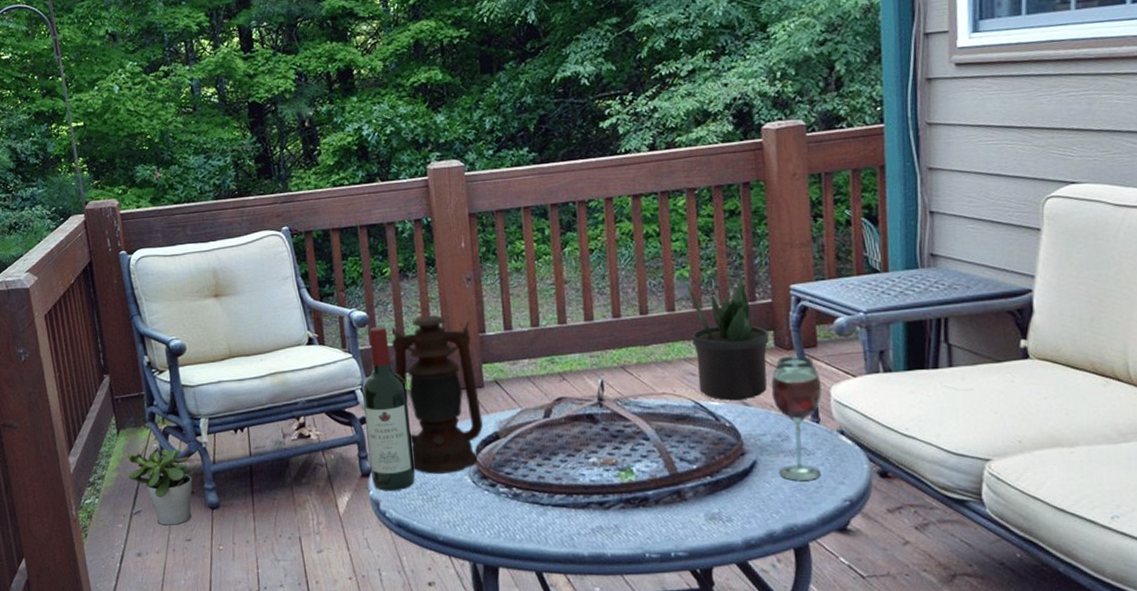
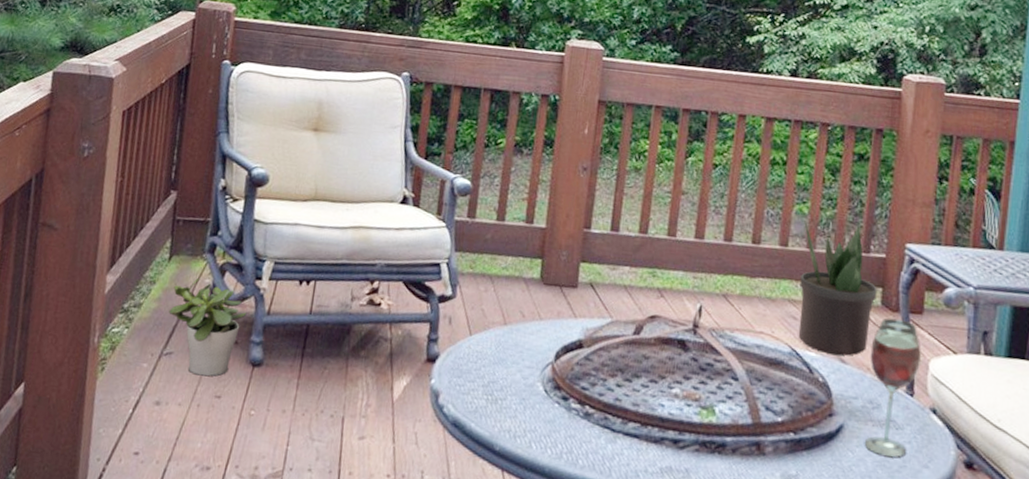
wine bottle: present [362,326,416,491] -> none [436,198,496,385]
lantern: present [391,315,484,474] -> none [484,198,577,376]

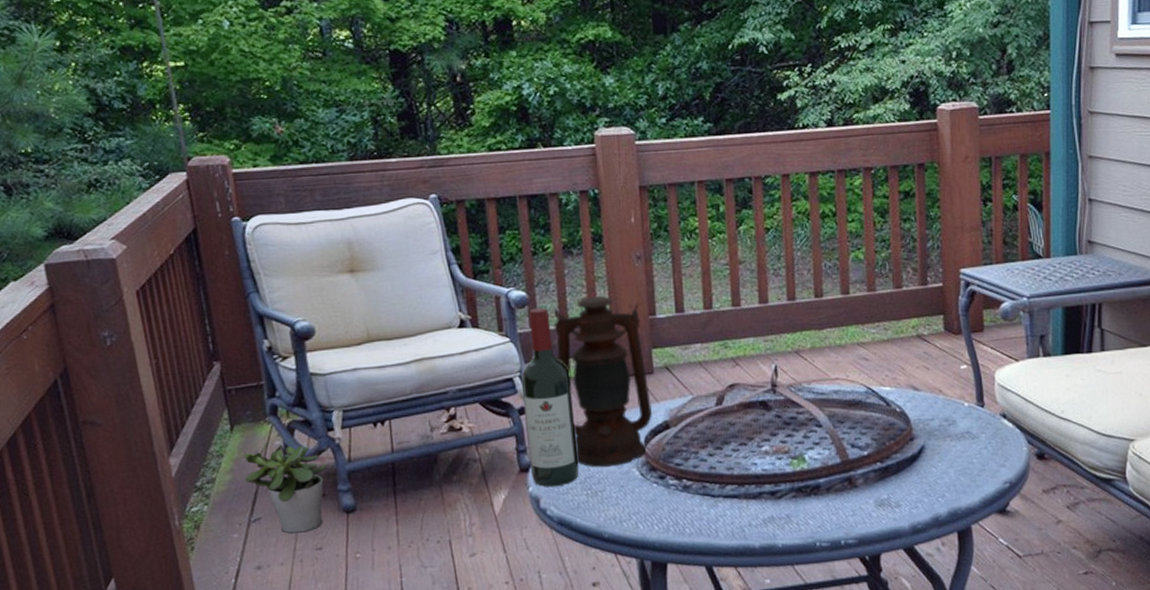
wine bottle: none [436,198,496,385] -> present [520,307,579,487]
lantern: none [484,198,577,376] -> present [553,296,653,467]
planter: present [798,221,877,356] -> none [862,261,939,385]
wineglass: present [864,317,921,457] -> none [940,340,987,464]

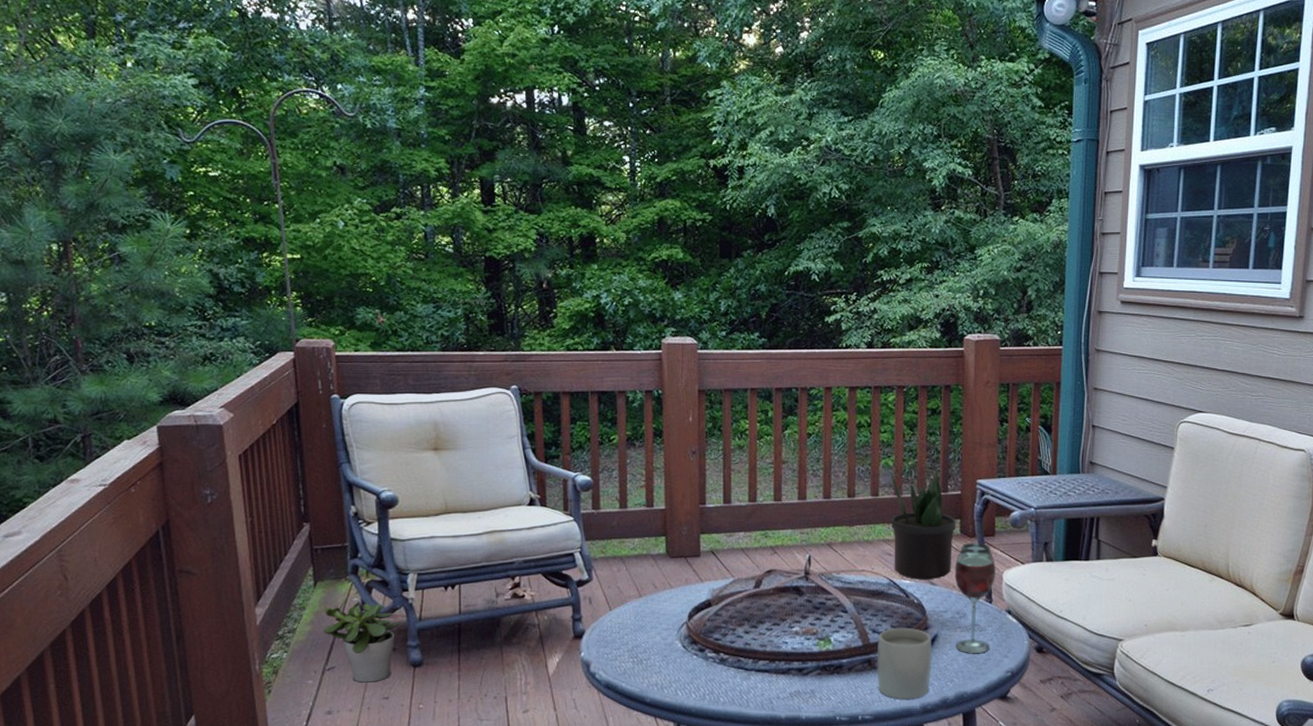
wine bottle: present [520,307,579,487] -> none [580,491,628,653]
lantern: present [553,296,653,467] -> none [613,485,697,638]
mug: none [857,439,920,520] -> present [876,627,932,700]
planter: none [862,261,939,385] -> present [891,470,956,579]
wineglass: none [940,340,987,464] -> present [954,543,996,653]

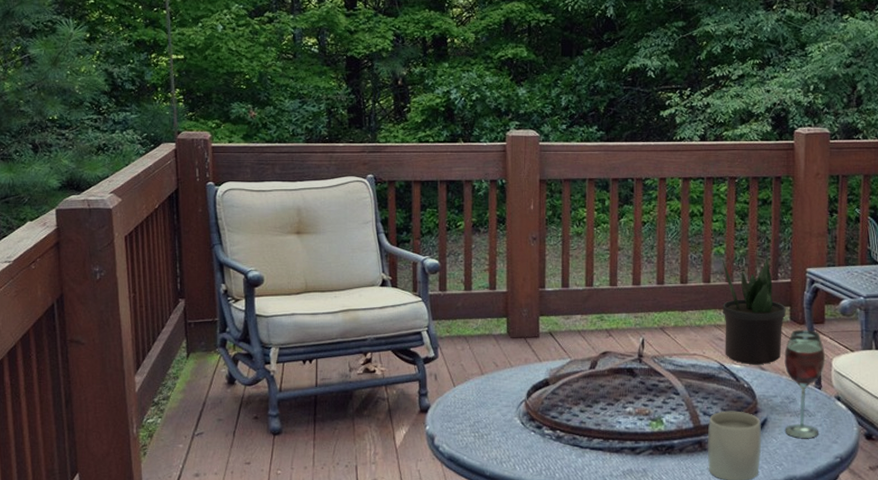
potted plant: present [324,598,400,683] -> none [194,369,262,448]

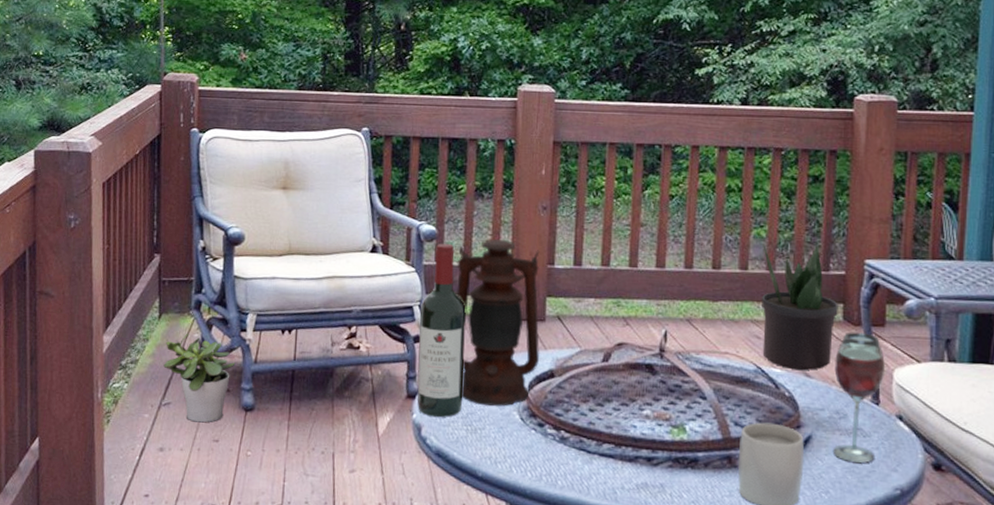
potted plant: none [194,369,262,448] -> present [163,333,236,423]
wine bottle: none [428,274,470,427] -> present [417,243,466,417]
lantern: none [459,269,536,414] -> present [456,239,540,406]

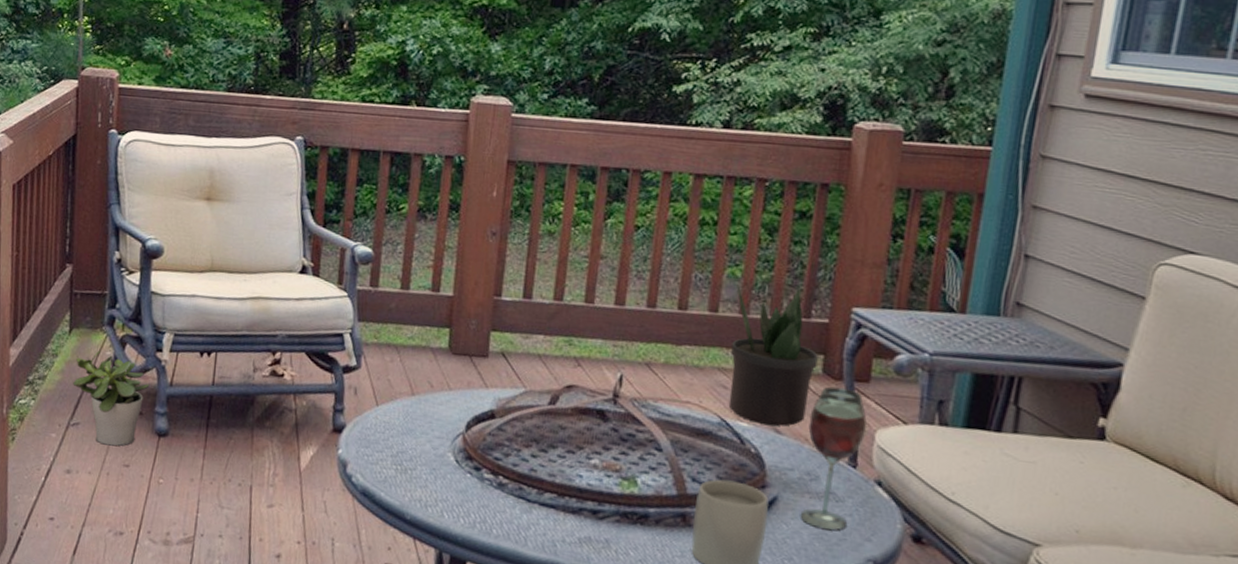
wine bottle: present [417,243,466,417] -> none [343,266,401,455]
lantern: present [456,239,540,406] -> none [392,265,486,446]

